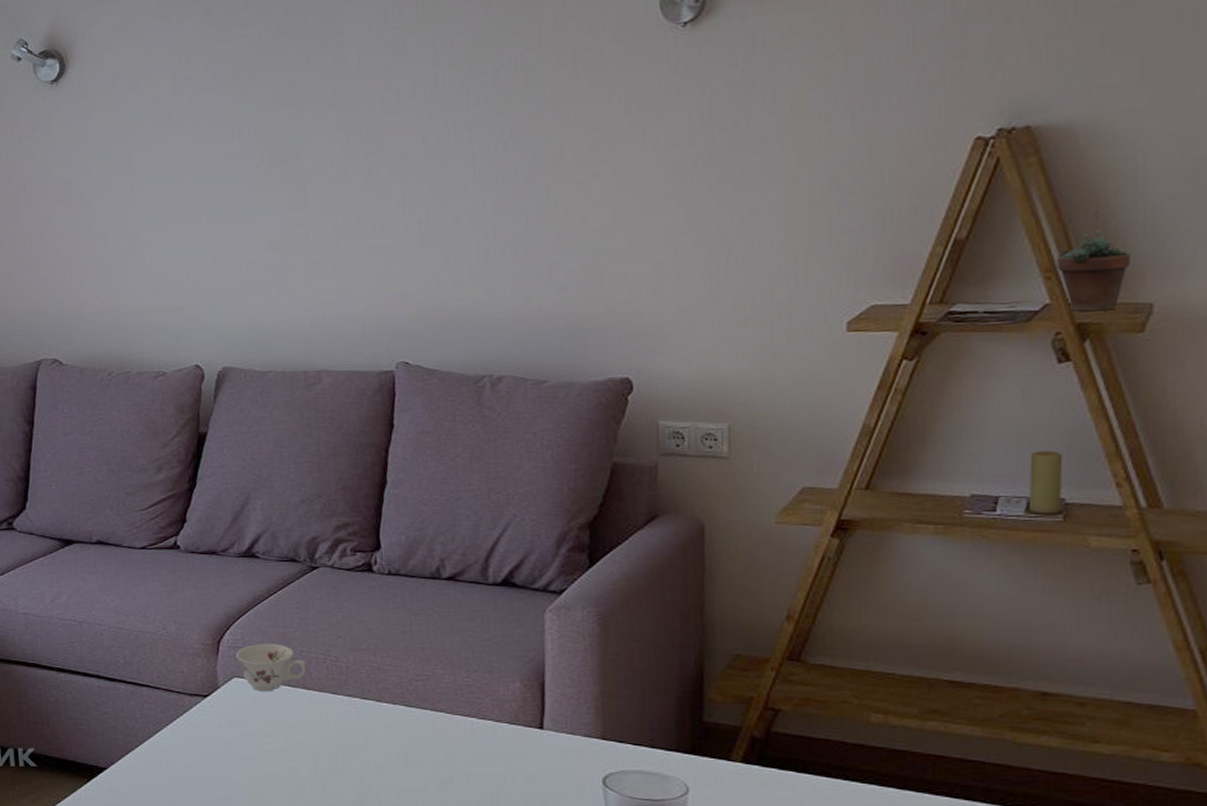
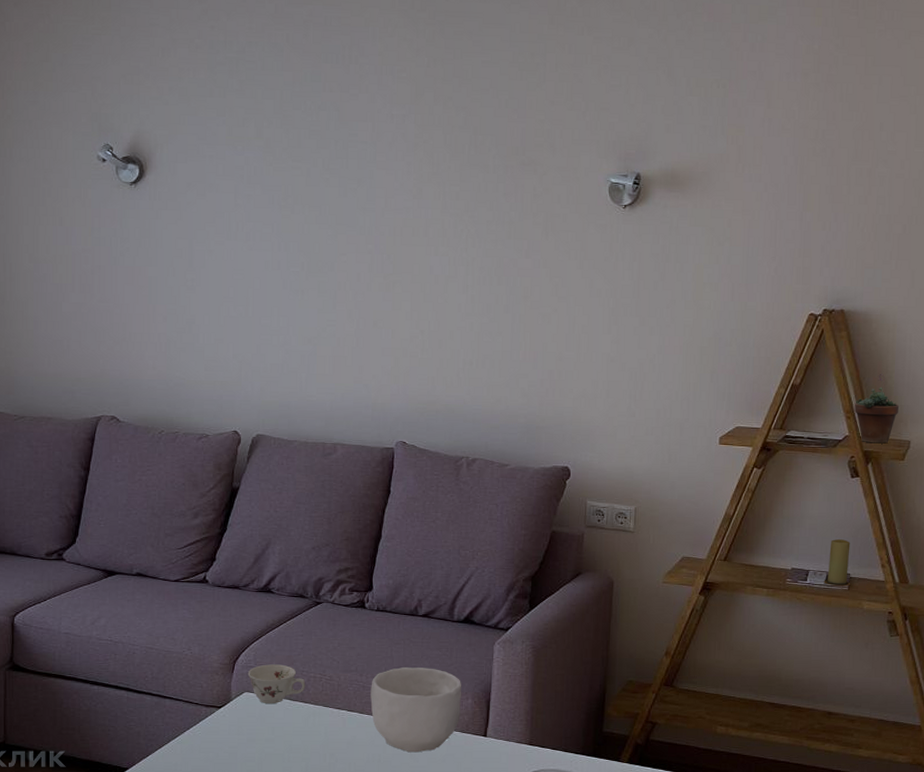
mug: none [387,643,507,750] -> present [370,666,462,753]

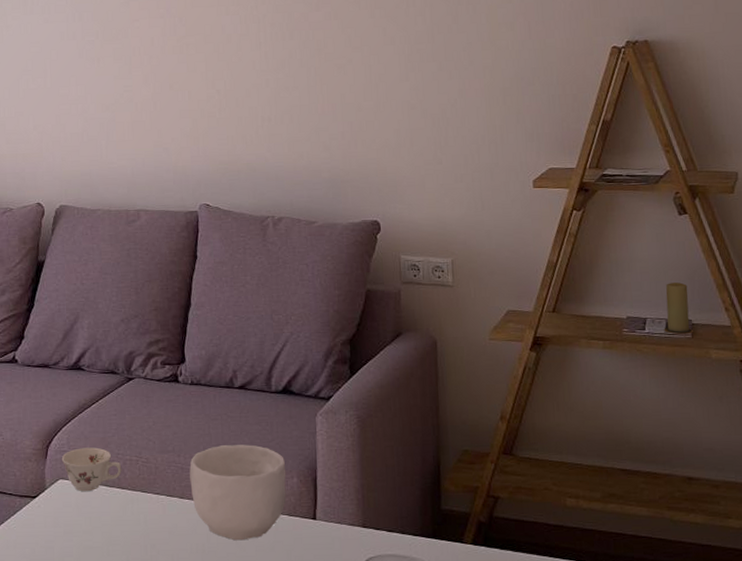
succulent plant: present [854,373,900,444] -> none [672,103,721,177]

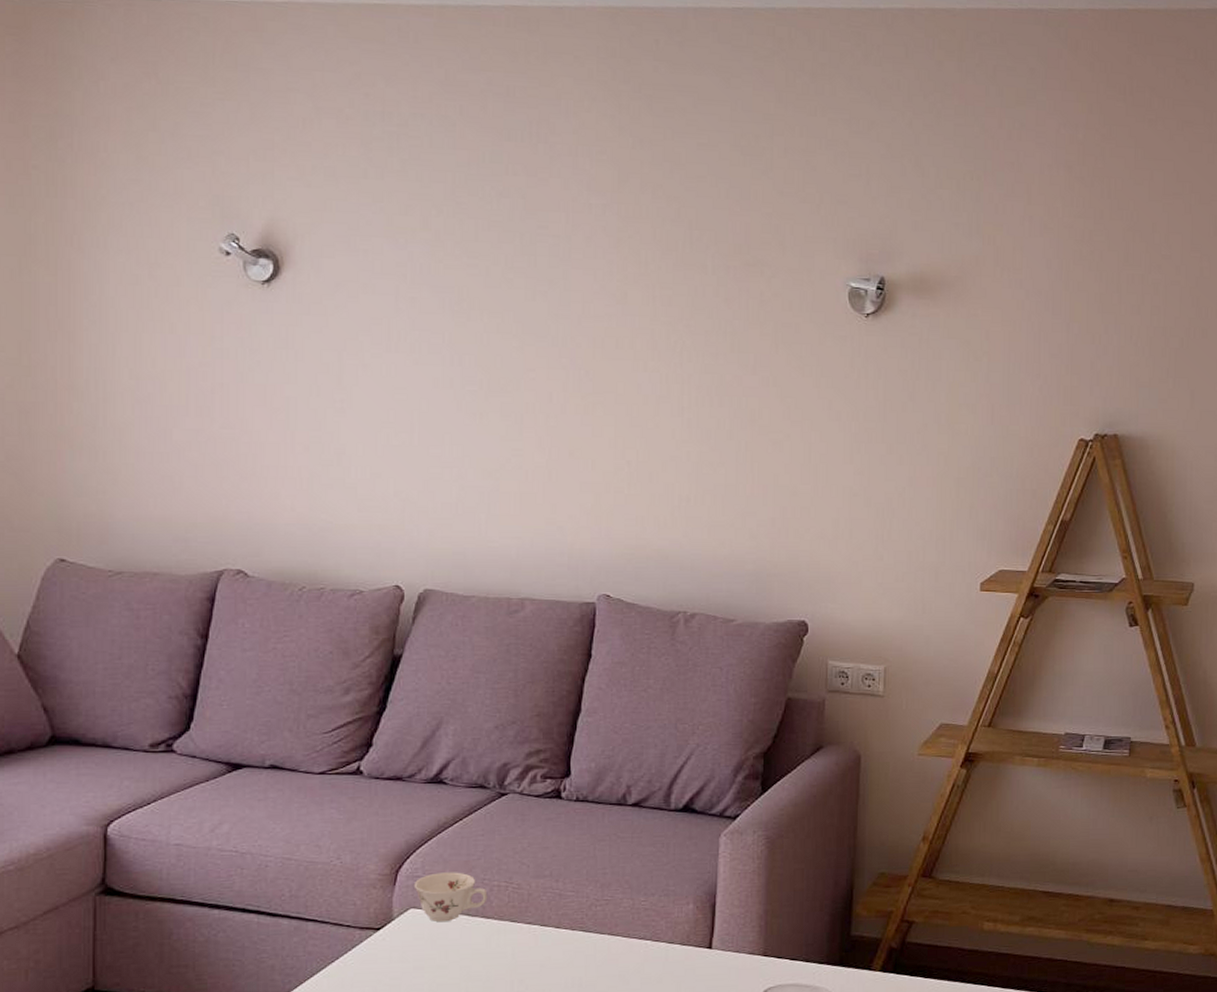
mug: present [189,444,287,541] -> none [569,868,682,973]
candle: present [664,282,694,335] -> none [1101,698,1132,753]

